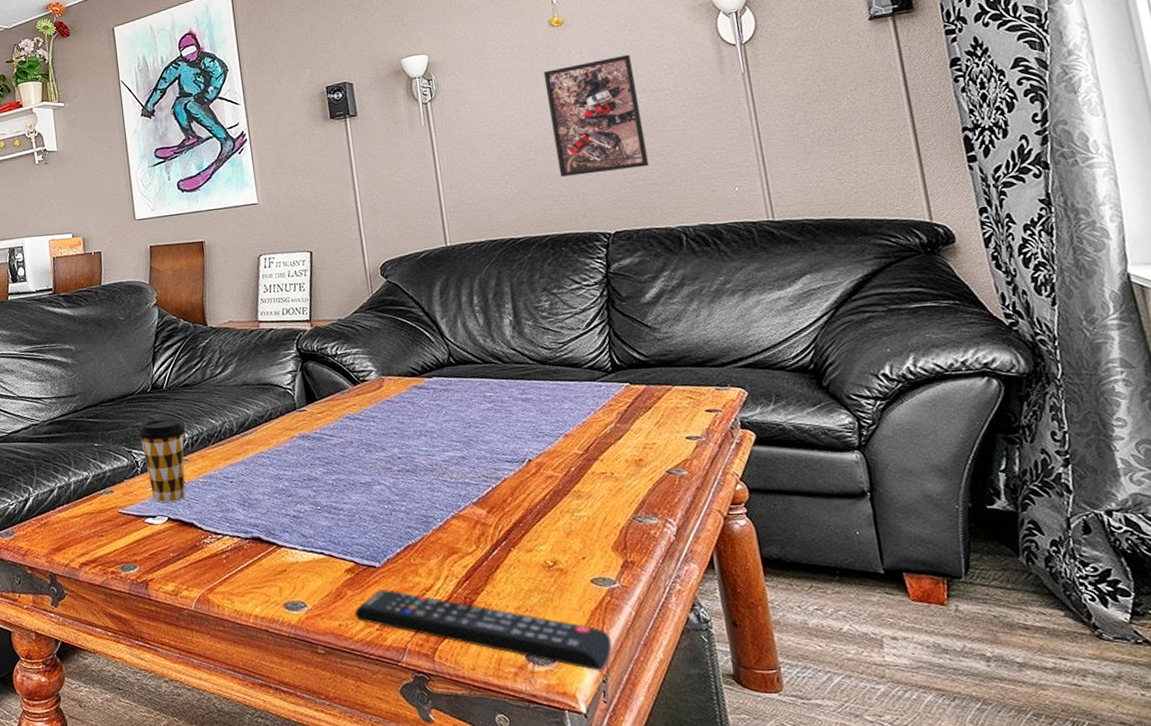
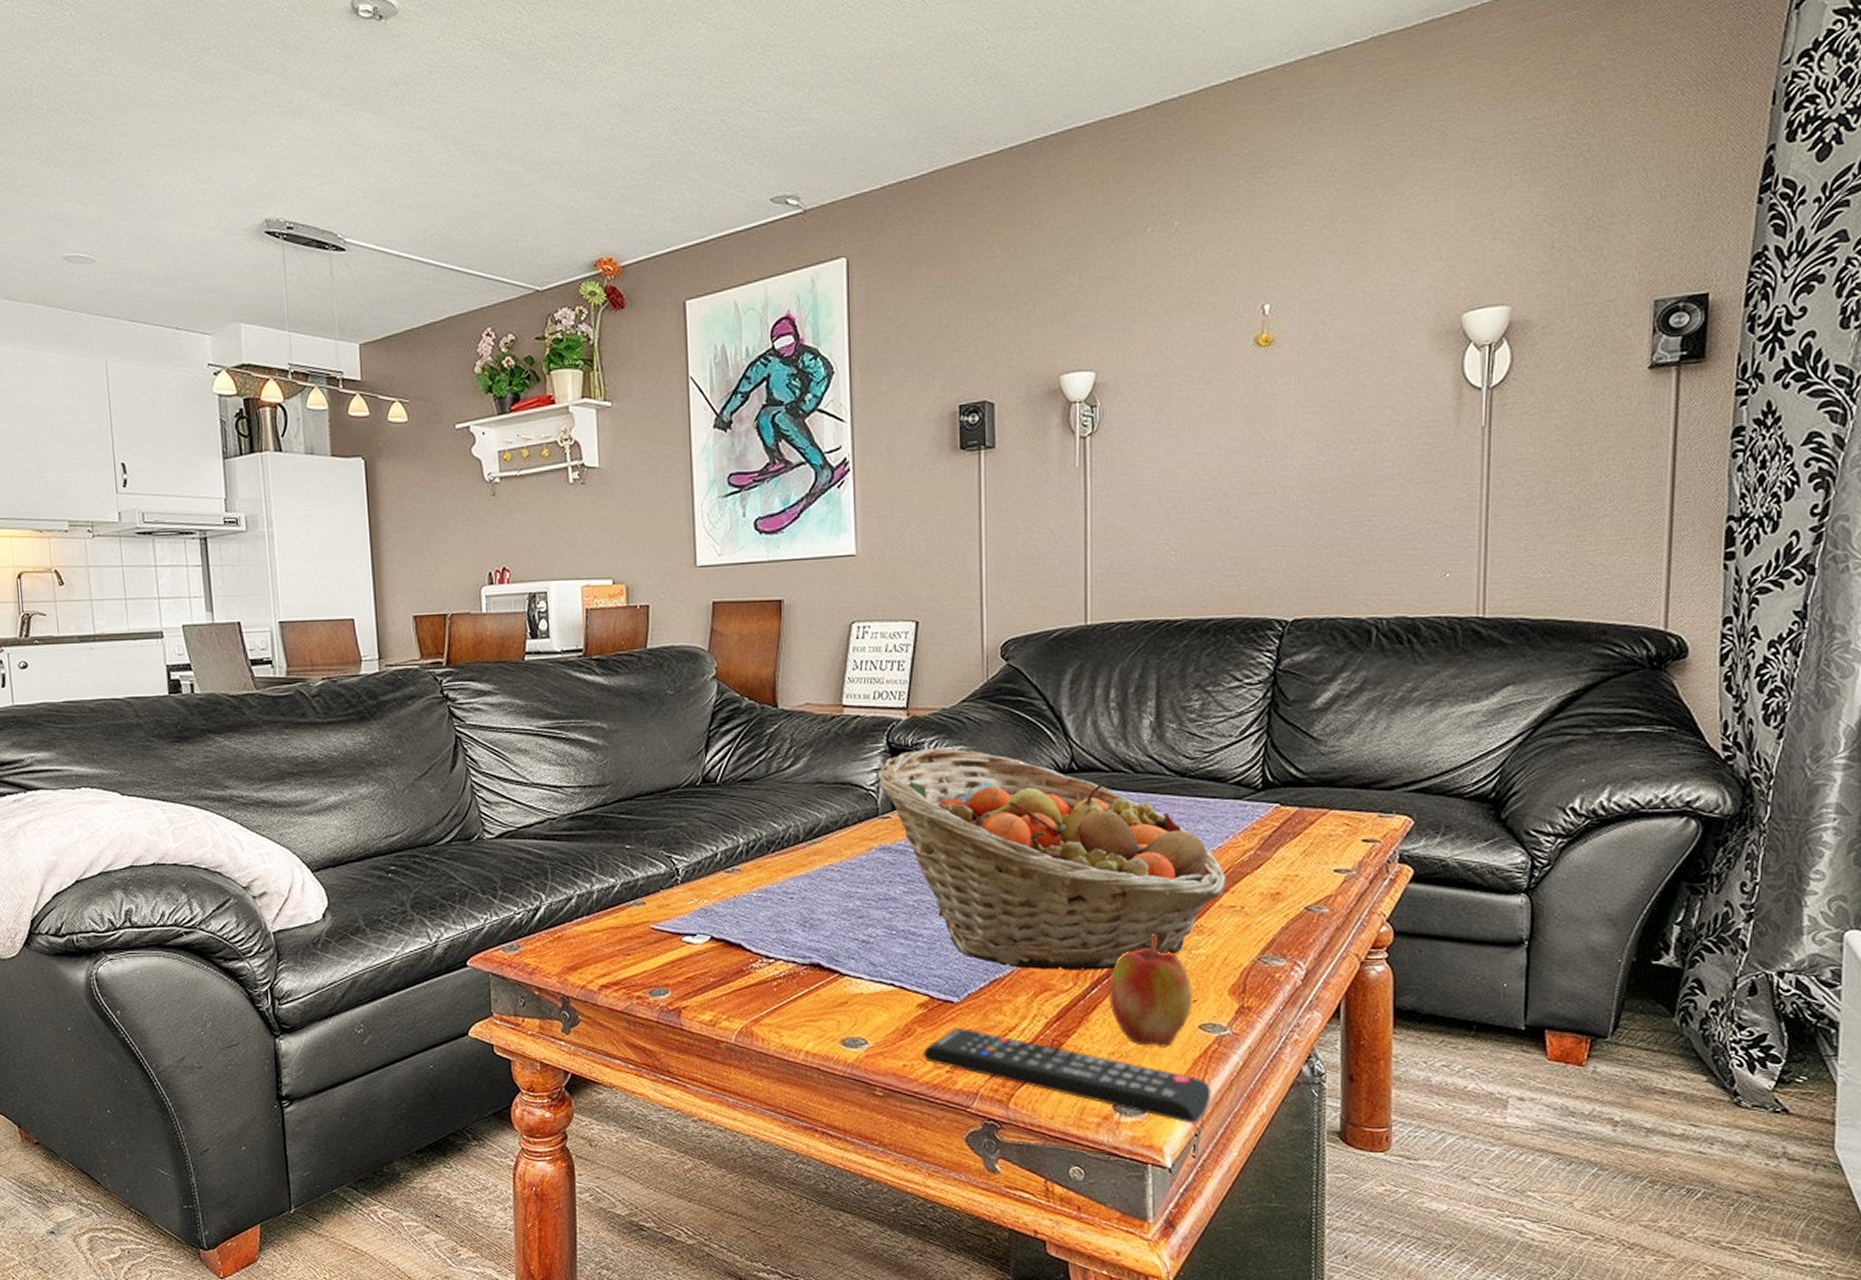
coffee cup: present [138,419,186,503] -> none [681,820,741,920]
fruit basket: none [292,350,595,535] -> present [878,747,1226,970]
apple: none [507,500,582,601] -> present [1109,934,1193,1047]
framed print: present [543,54,649,177] -> none [1237,391,1350,546]

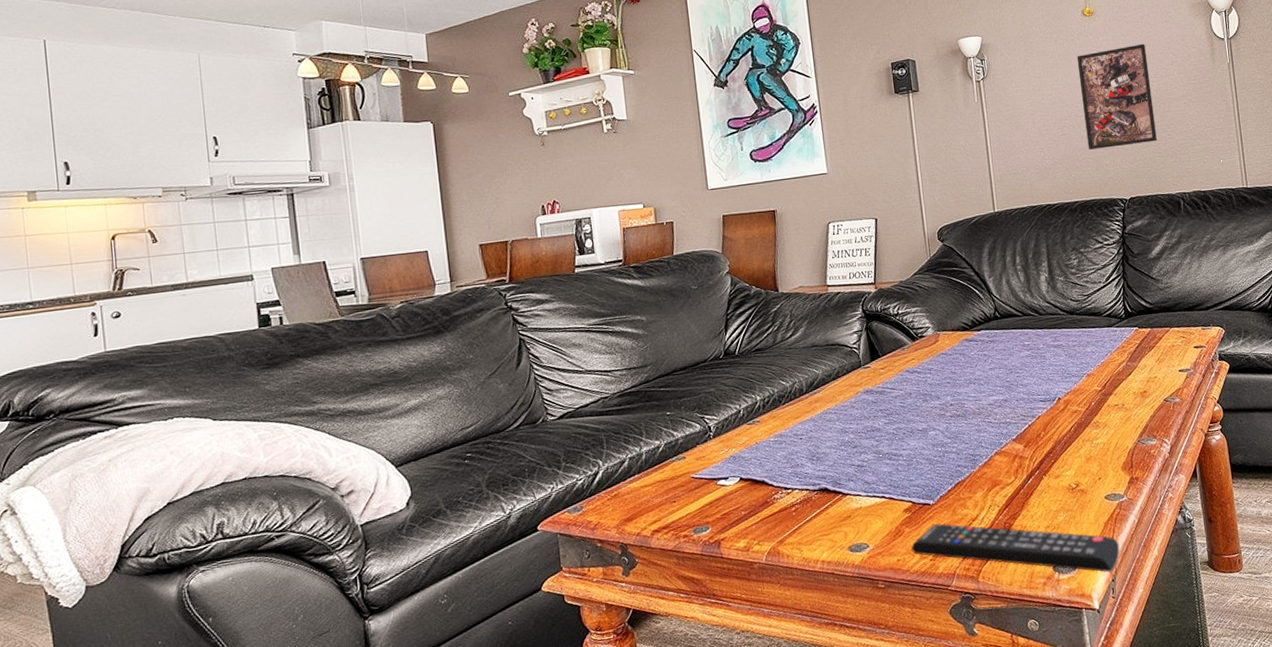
fruit basket: present [878,747,1226,970] -> none [858,309,1111,471]
apple: present [1109,934,1193,1047] -> none [1039,432,1099,518]
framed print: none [1237,391,1350,546] -> present [1076,43,1157,150]

